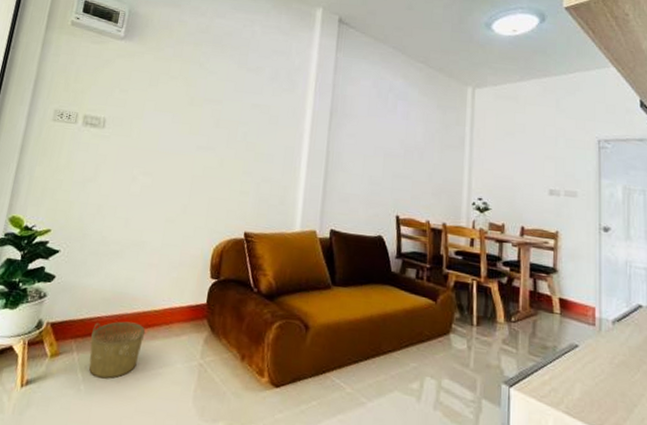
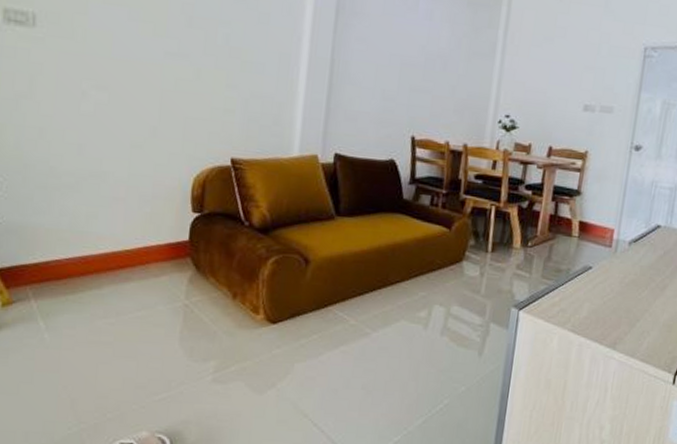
basket: present [89,321,146,379] -> none [50,263,118,326]

